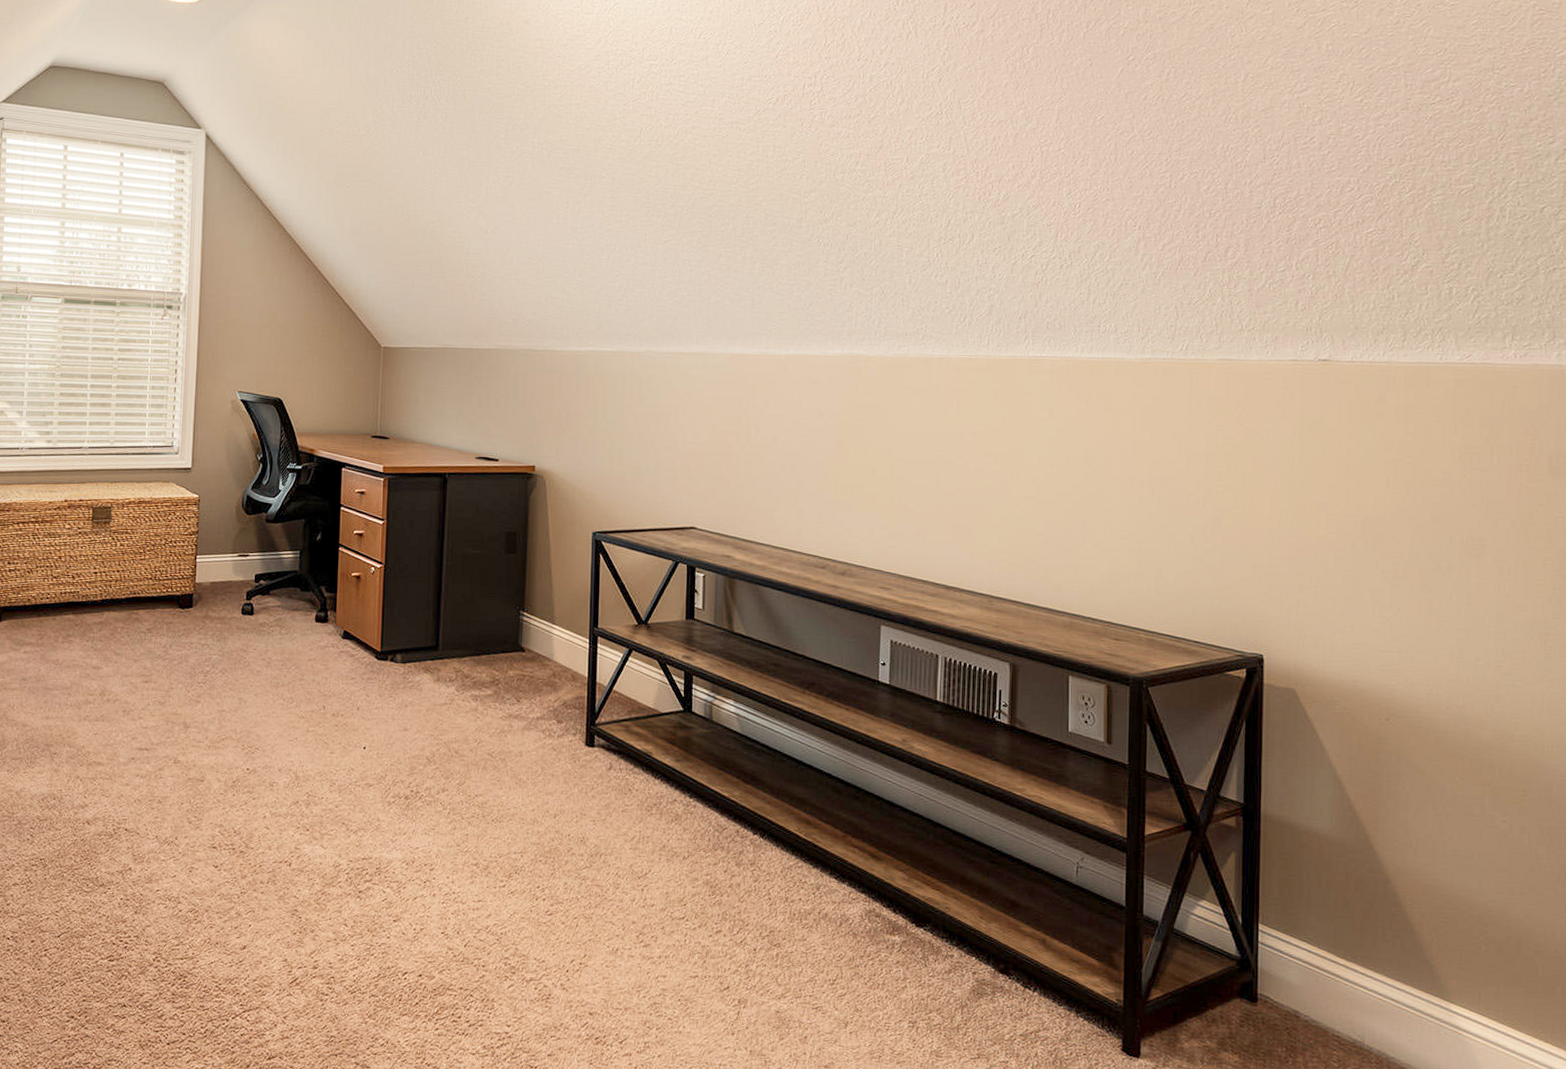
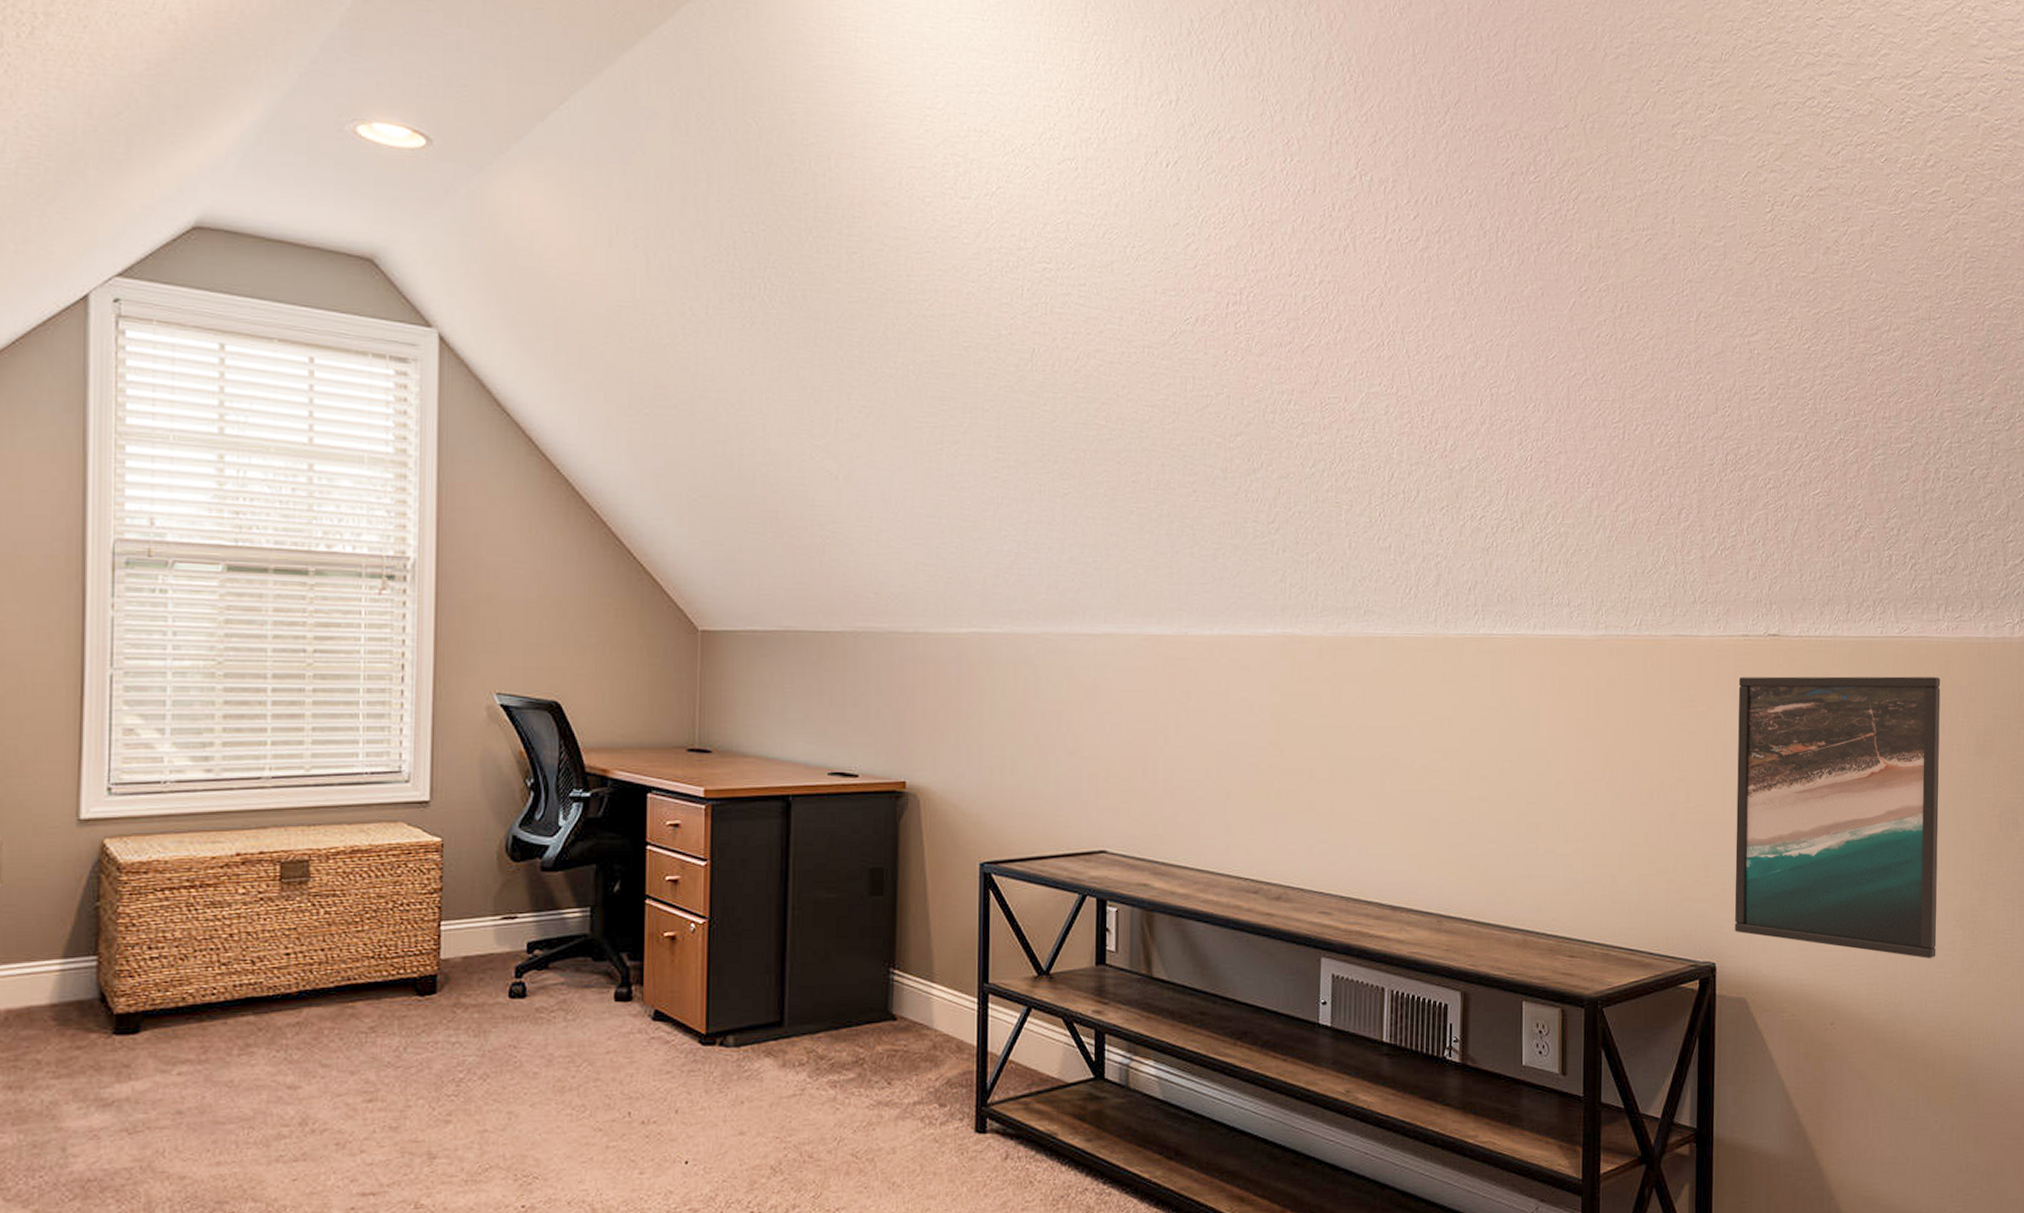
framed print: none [1283,397,1507,666] -> present [1735,676,1941,958]

